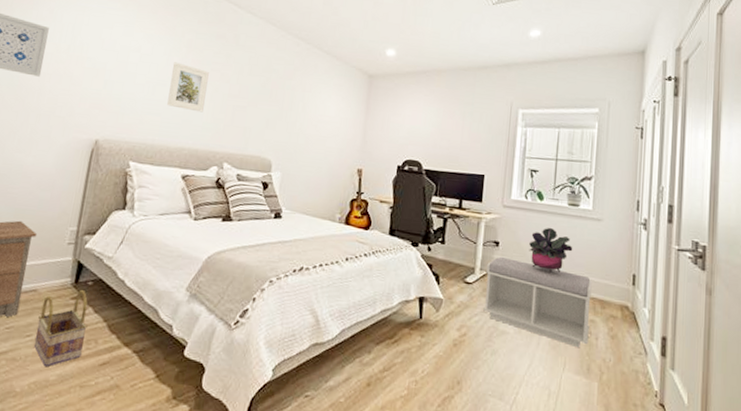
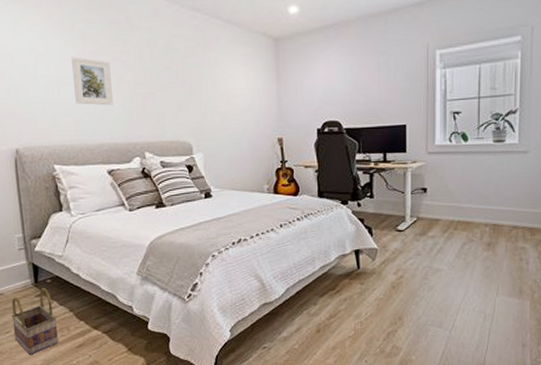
bench: present [483,256,592,348] -> none [417,201,521,274]
potted plant: present [529,227,573,273] -> none [457,166,501,210]

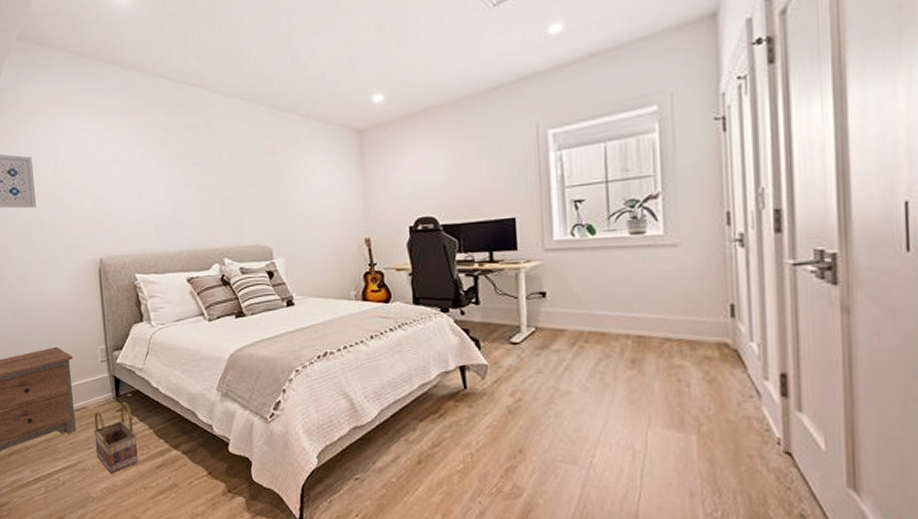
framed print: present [72,57,113,106] -> none [153,163,192,212]

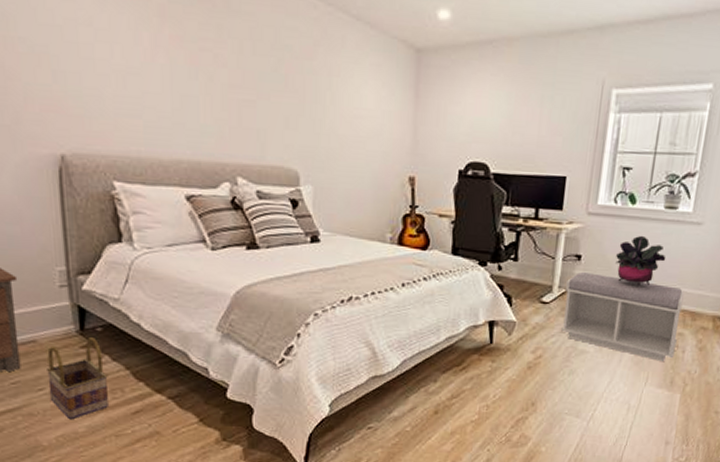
bench: none [535,308,678,400] -> present [561,271,685,362]
potted plant: none [585,264,644,318] -> present [615,235,666,286]

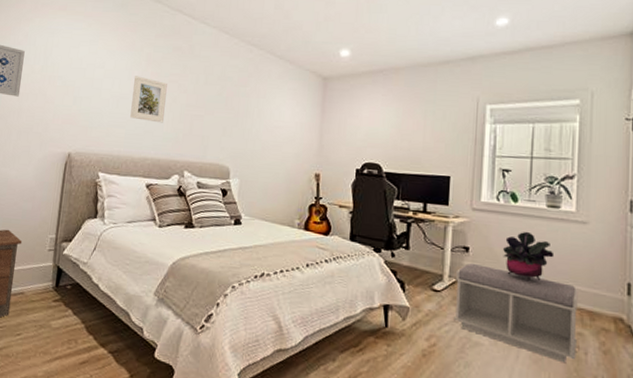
basket: present [47,338,108,420] -> none [23,293,68,364]
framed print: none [145,39,198,111] -> present [130,76,167,123]

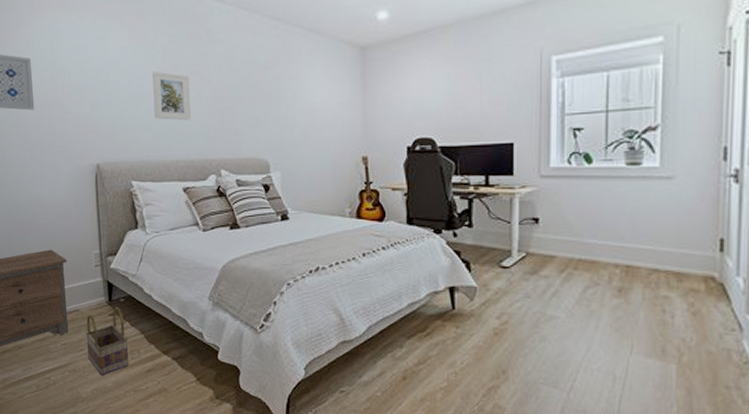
basket: none [23,293,68,364] -> present [86,307,129,376]
bench: present [454,263,578,364] -> none [526,234,663,329]
potted plant: present [503,231,555,281] -> none [577,194,636,247]

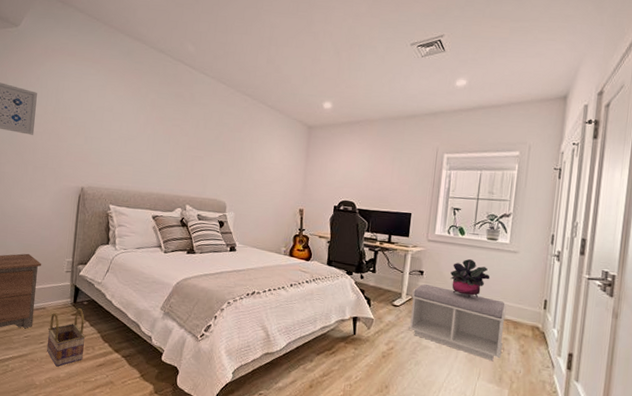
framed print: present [152,71,191,121] -> none [137,119,171,163]
bench: none [526,234,663,329] -> present [409,283,507,362]
potted plant: none [577,194,636,247] -> present [450,258,490,298]

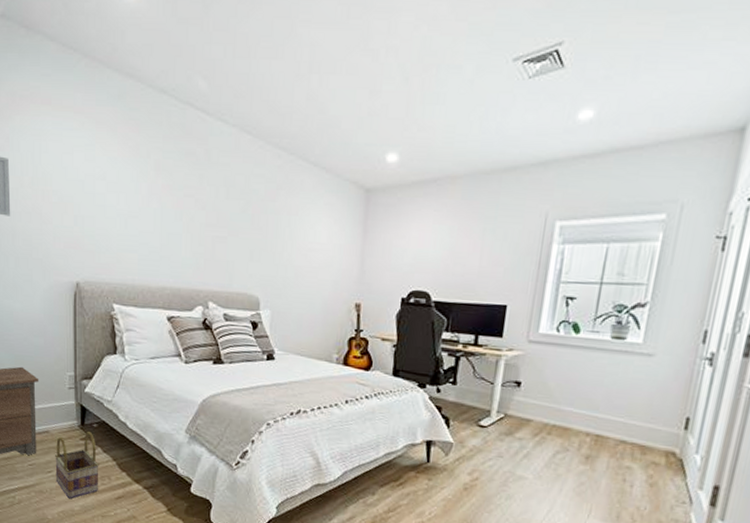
bench: present [409,283,507,362] -> none [499,398,633,496]
potted plant: present [450,258,490,298] -> none [557,364,613,415]

